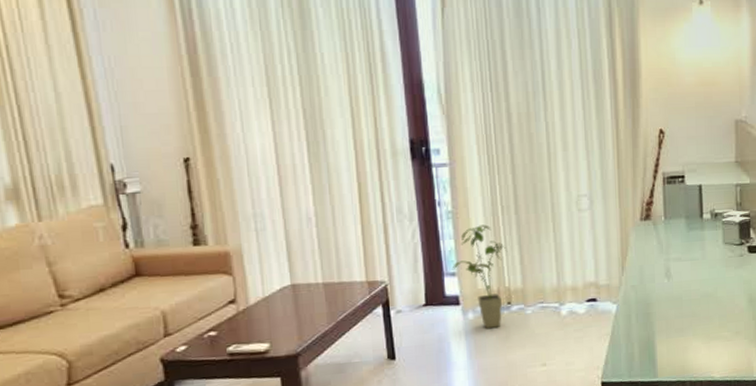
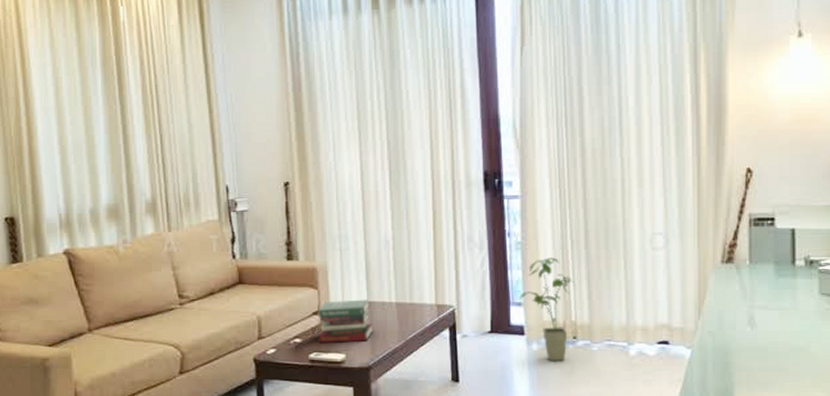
books: none [234,282,300,335] -> present [318,299,374,344]

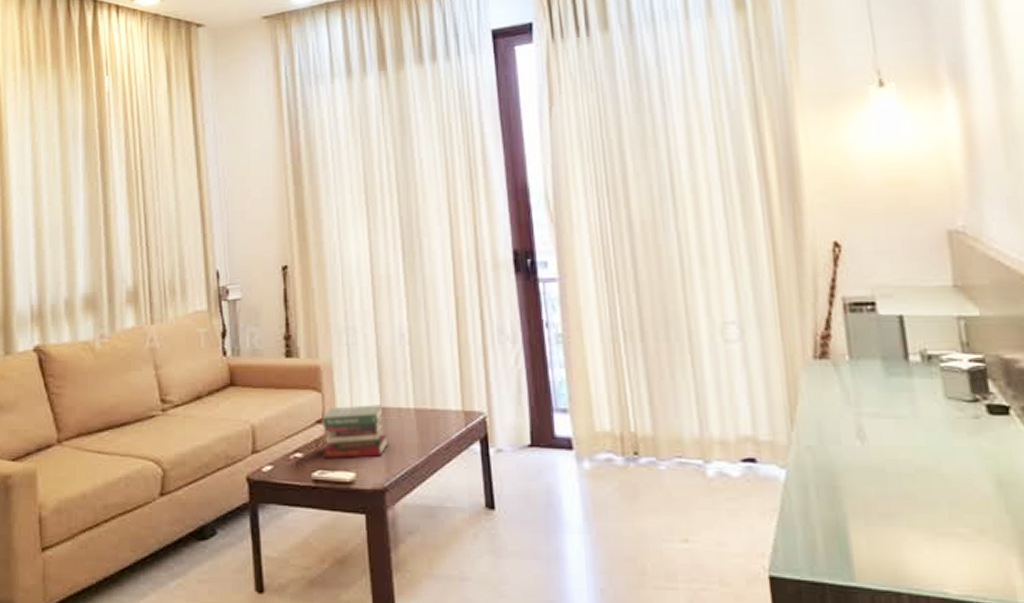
house plant: present [519,257,576,362] -> none [564,352,633,485]

